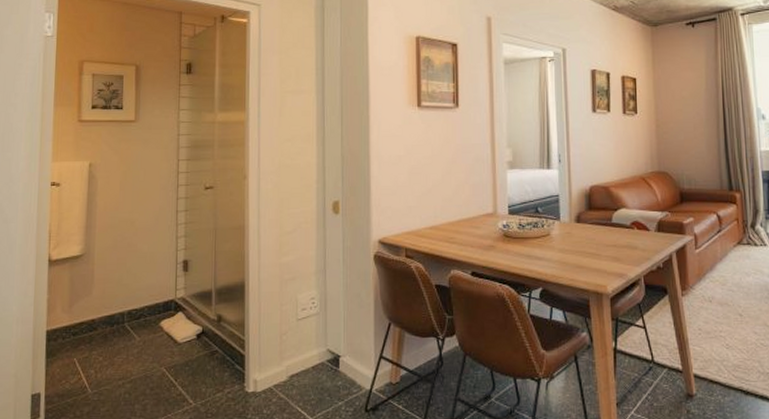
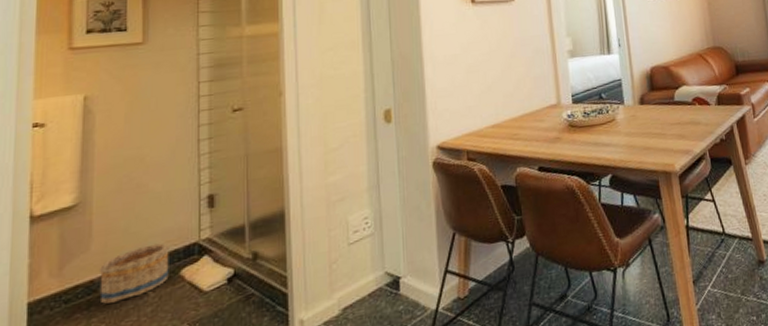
basket: none [98,296,152,341] -> present [99,243,169,304]

